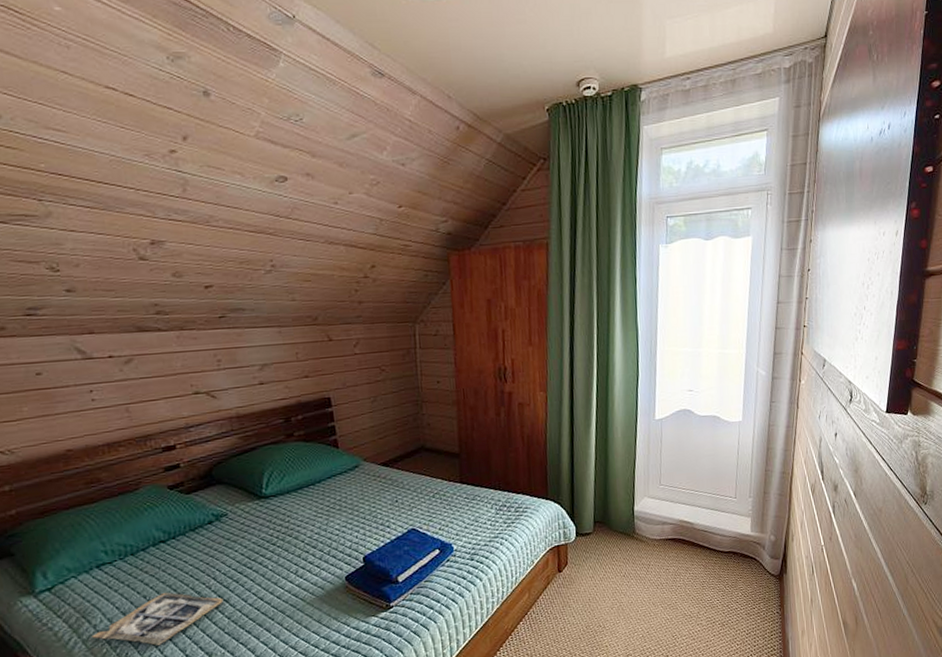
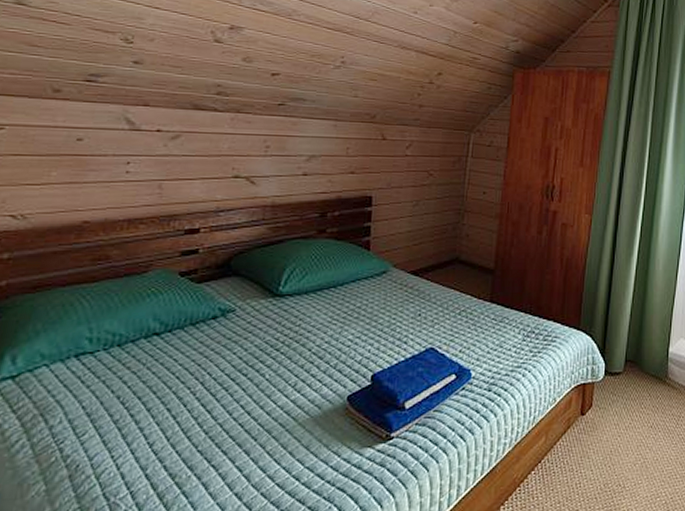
magazine: present [91,592,224,645] -> none [43,394,206,459]

